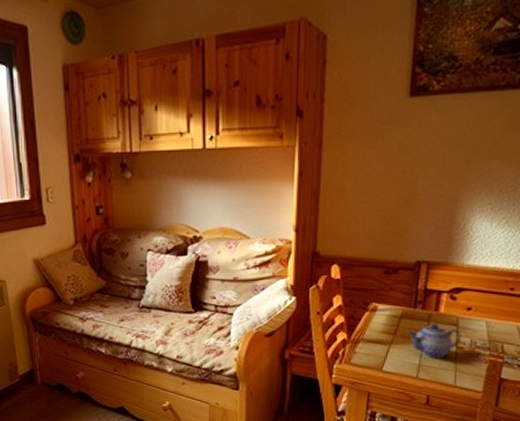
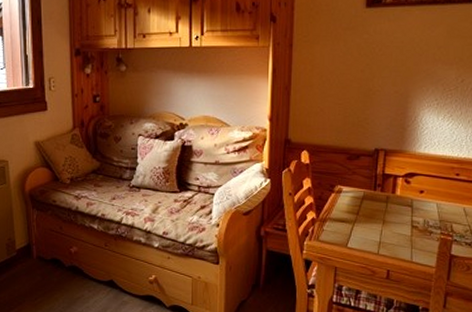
teapot: present [408,324,461,359] -> none [369,205,415,236]

